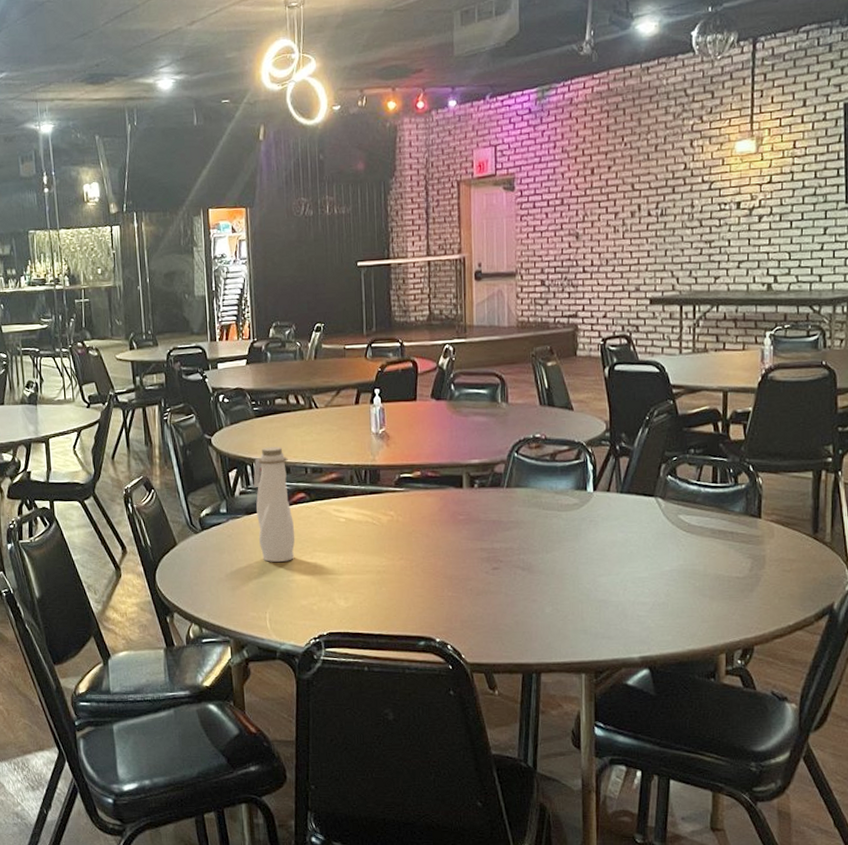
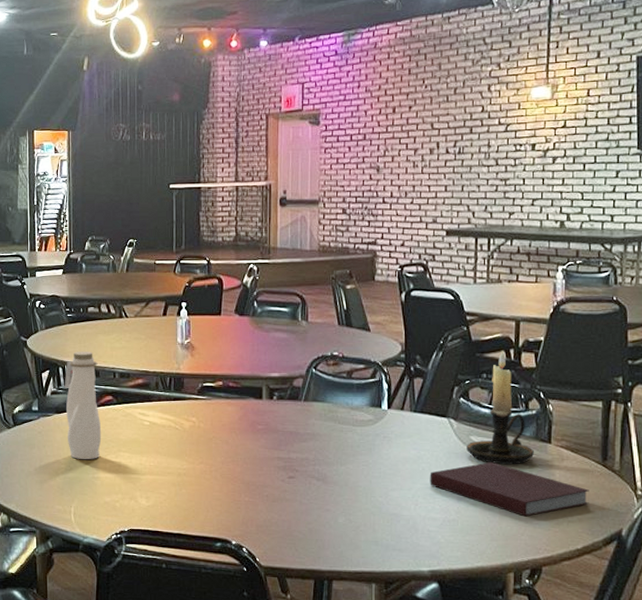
notebook: none [638,541,800,596] -> present [429,462,589,517]
candle holder: none [675,423,744,543] -> present [466,350,534,465]

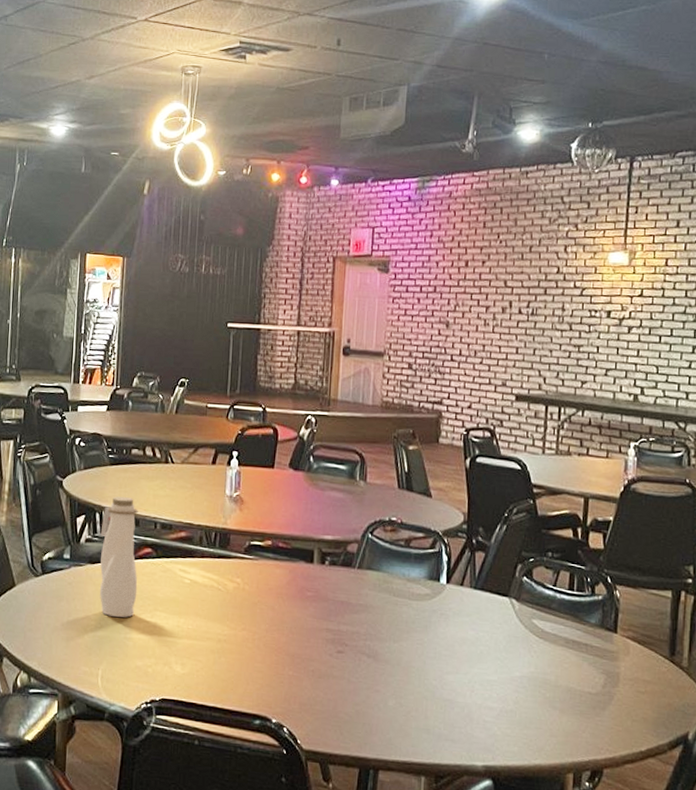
notebook: present [429,462,589,517] -> none [487,649,656,712]
candle holder: present [466,350,534,465] -> none [528,528,599,654]

